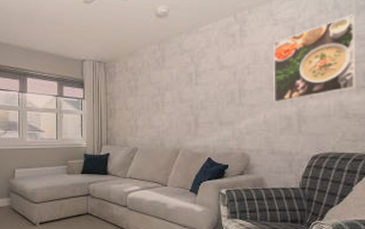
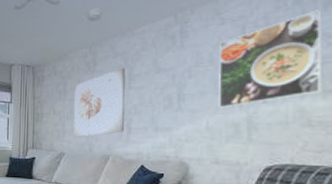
wall art: none [146,65,192,133] -> present [74,68,125,138]

